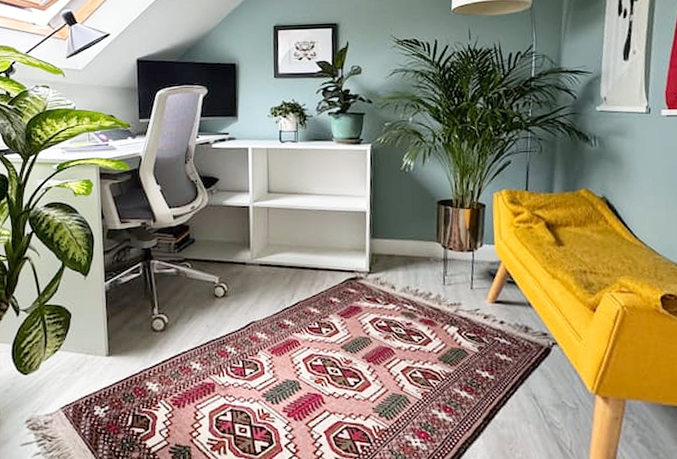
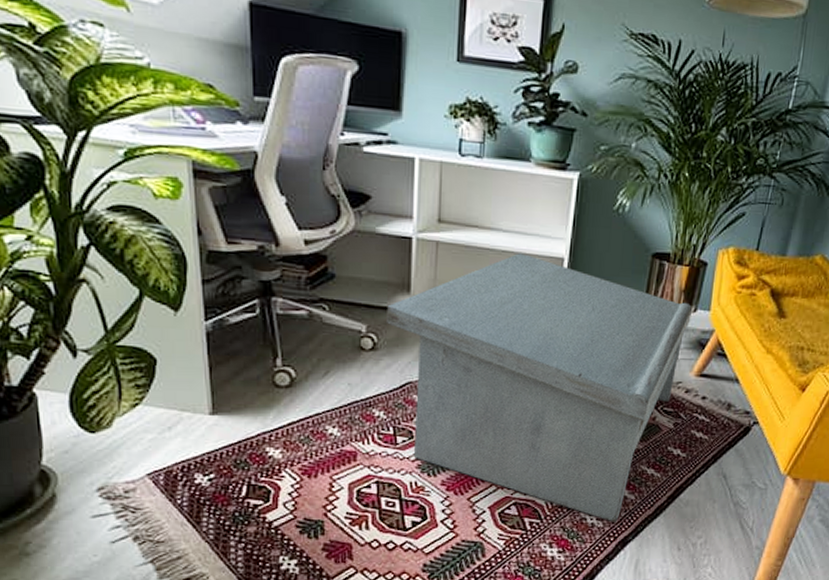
coffee table: none [233,210,479,445] -> present [387,252,693,523]

